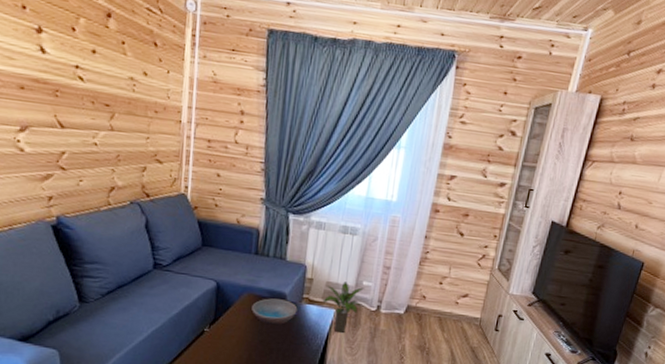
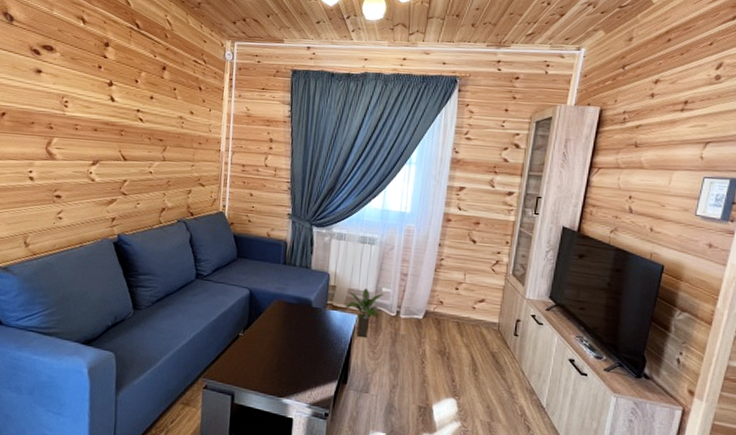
dish: present [252,298,298,325] -> none [281,305,323,330]

